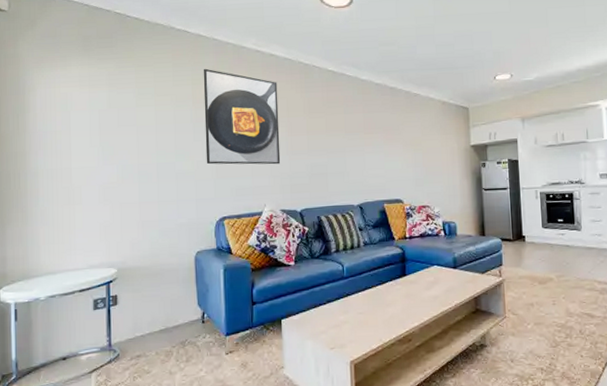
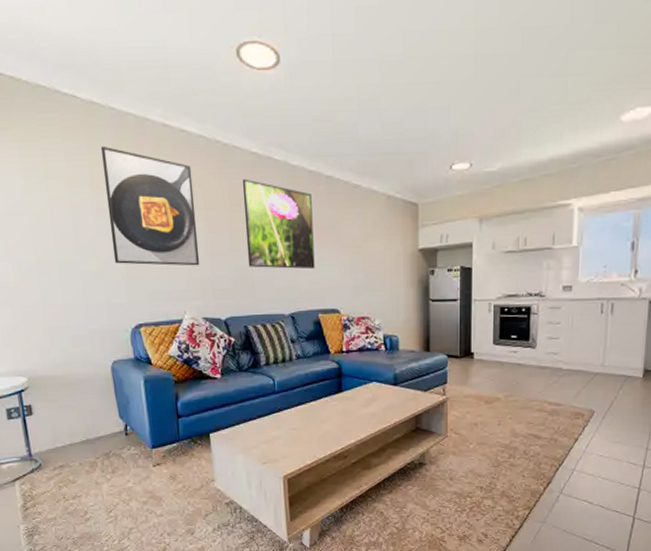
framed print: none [319,91,381,165] -> present [242,178,315,269]

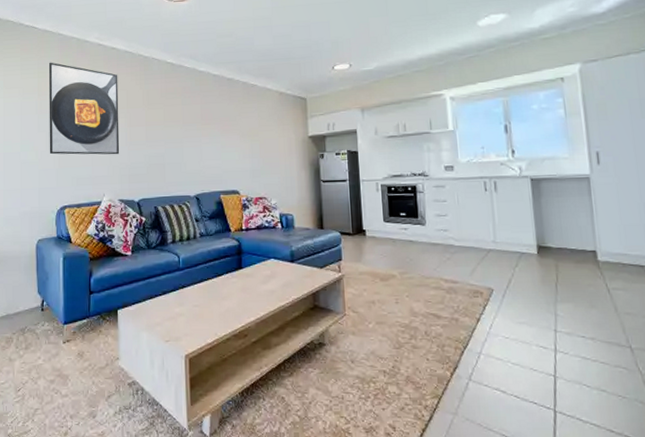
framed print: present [242,178,315,269] -> none [158,83,218,156]

